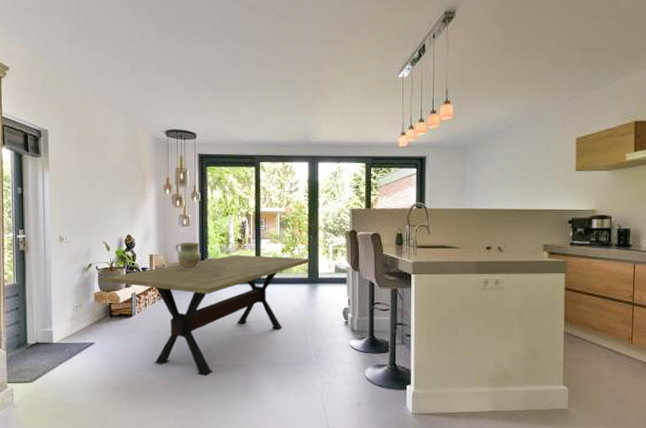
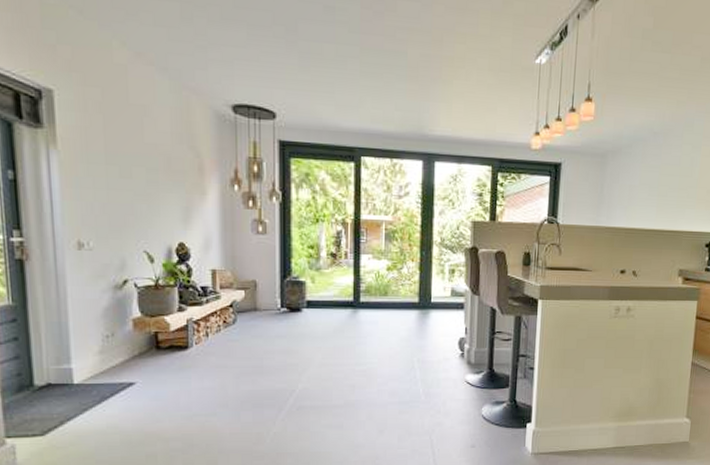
dining table: present [106,255,311,377] -> none [149,273,423,421]
ceramic jug: present [175,242,201,270] -> none [247,255,282,291]

